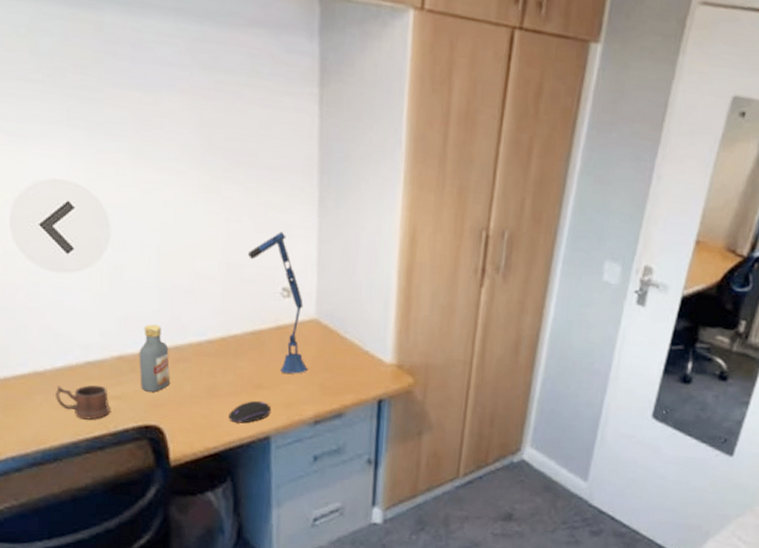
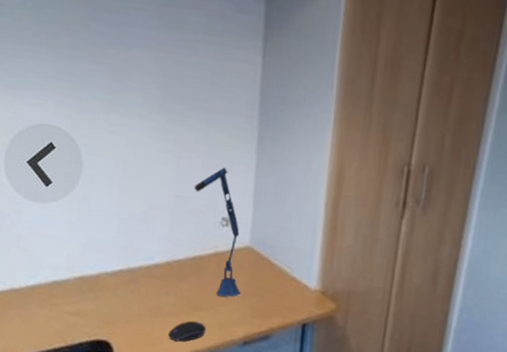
mug: present [56,384,110,420] -> none [26,301,69,333]
vodka: present [138,324,170,392] -> none [96,248,122,310]

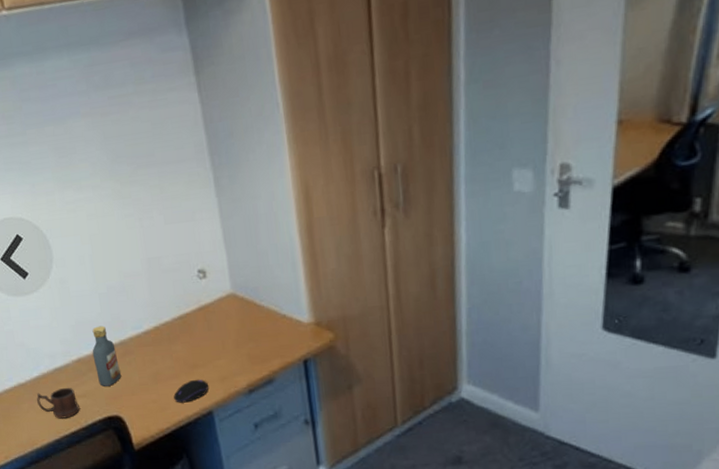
mug: none [26,301,69,333] -> present [37,387,80,419]
vodka: none [96,248,122,310] -> present [92,325,121,387]
desk lamp: present [194,167,240,297] -> none [162,218,234,350]

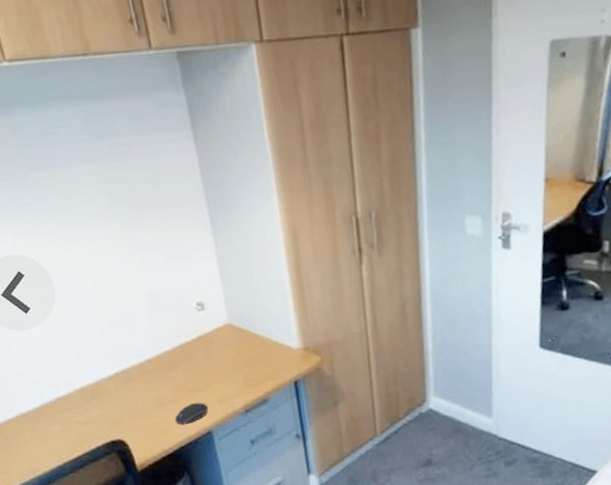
mug: present [37,387,80,419] -> none [39,415,83,446]
vodka: present [92,325,121,387] -> none [95,356,124,413]

